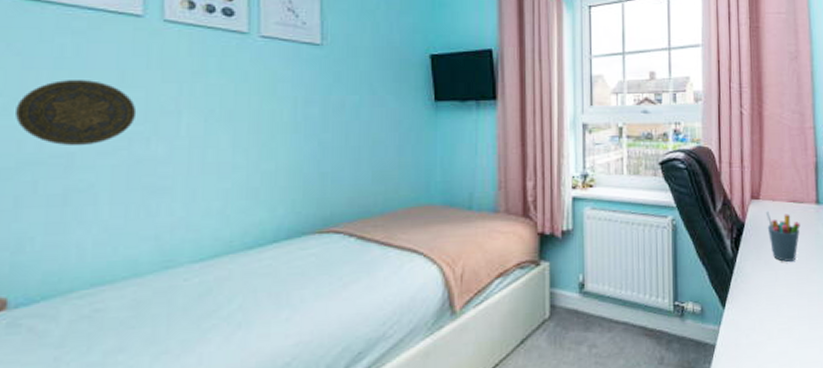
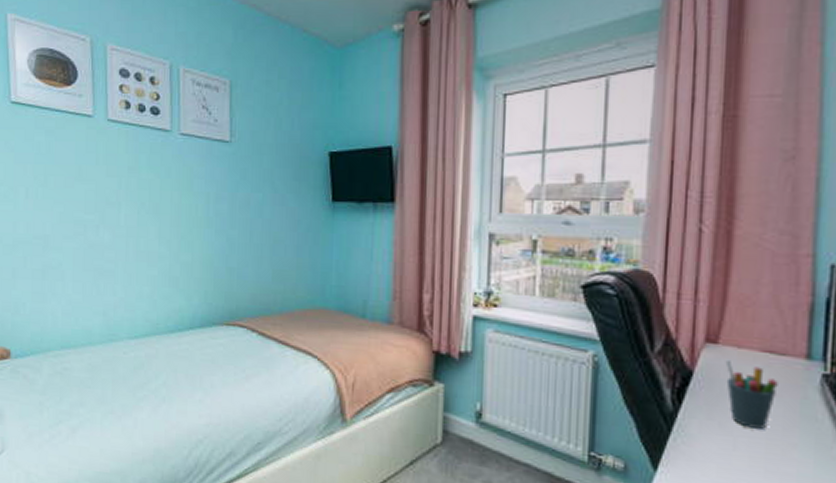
decorative plate: present [16,80,137,147] -> none [12,173,90,230]

